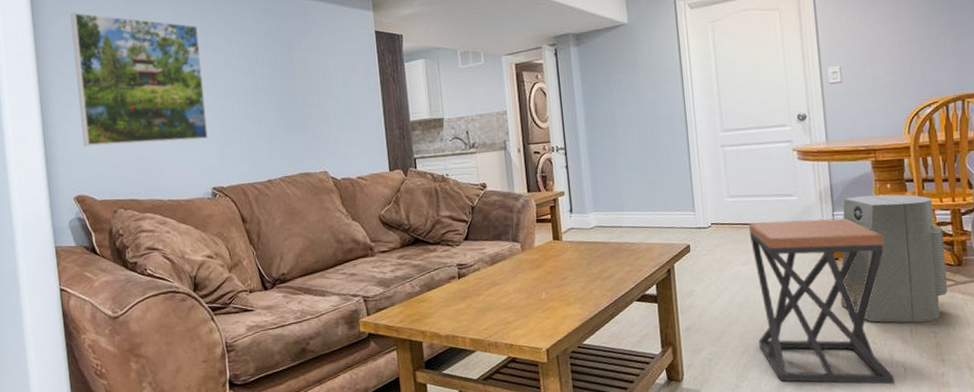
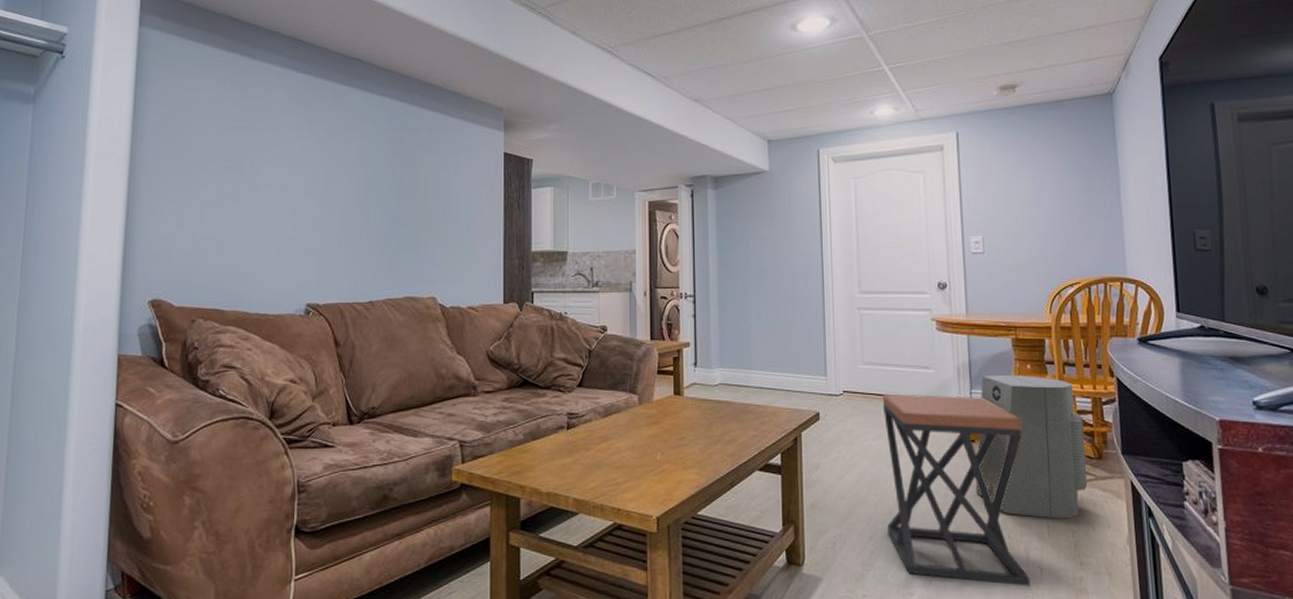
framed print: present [70,12,208,147] -> none [169,100,314,251]

